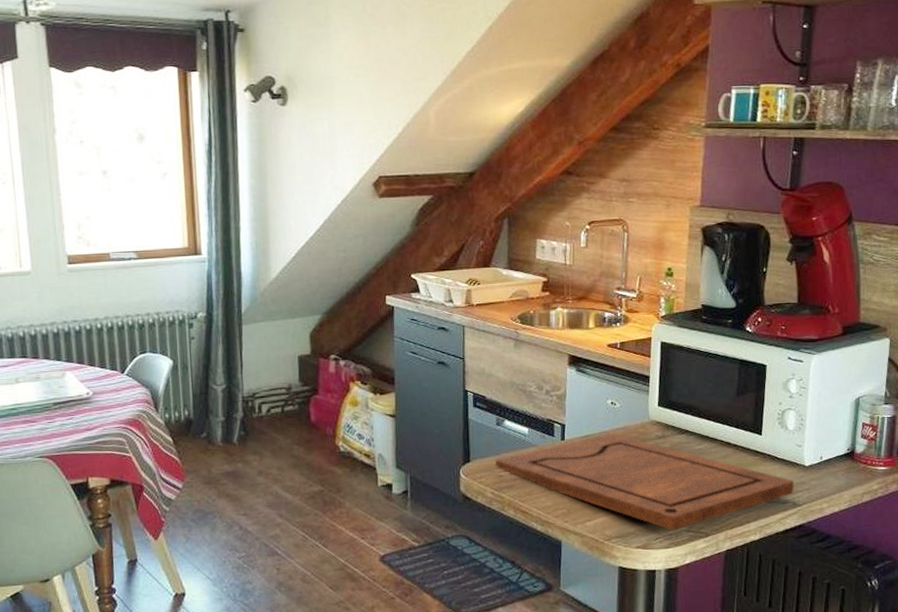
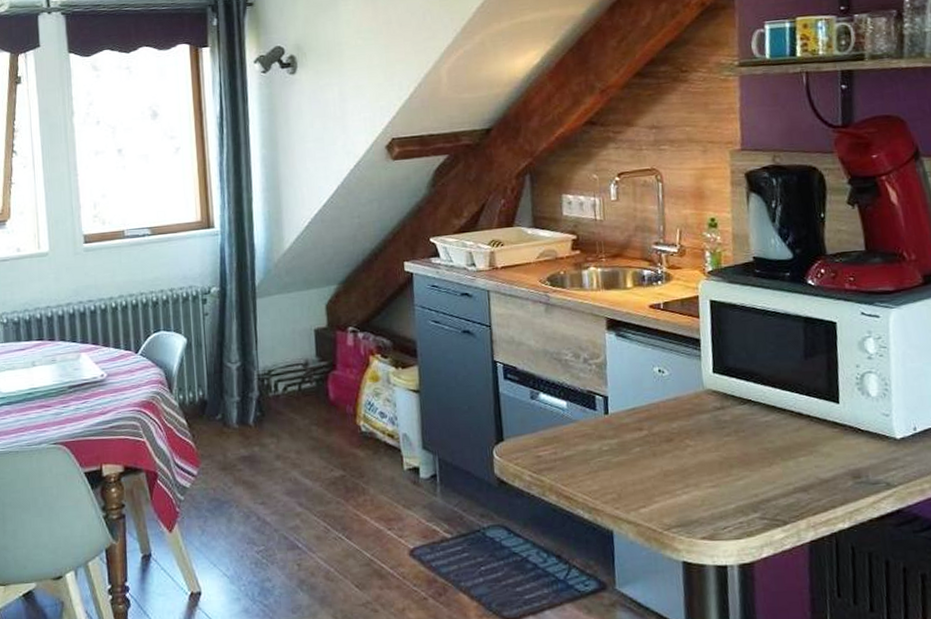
cutting board: present [495,434,795,530] -> none [531,406,886,518]

